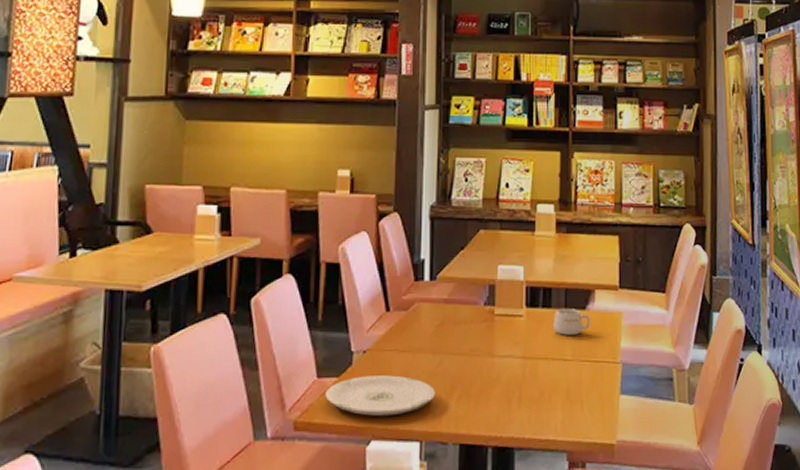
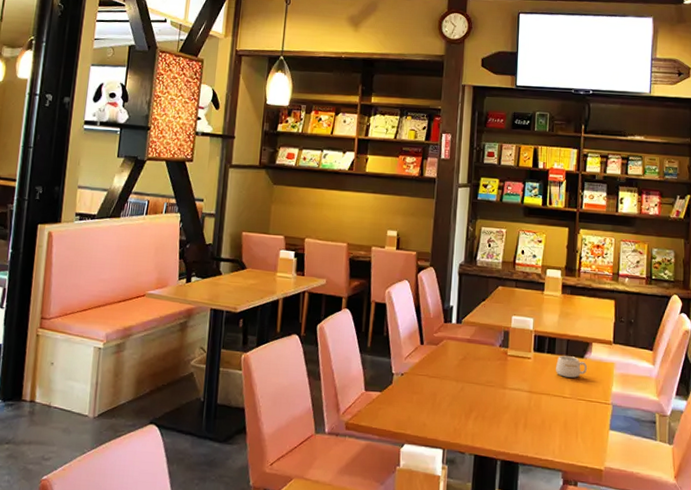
plate: present [325,375,435,417] -> none [370,393,457,427]

